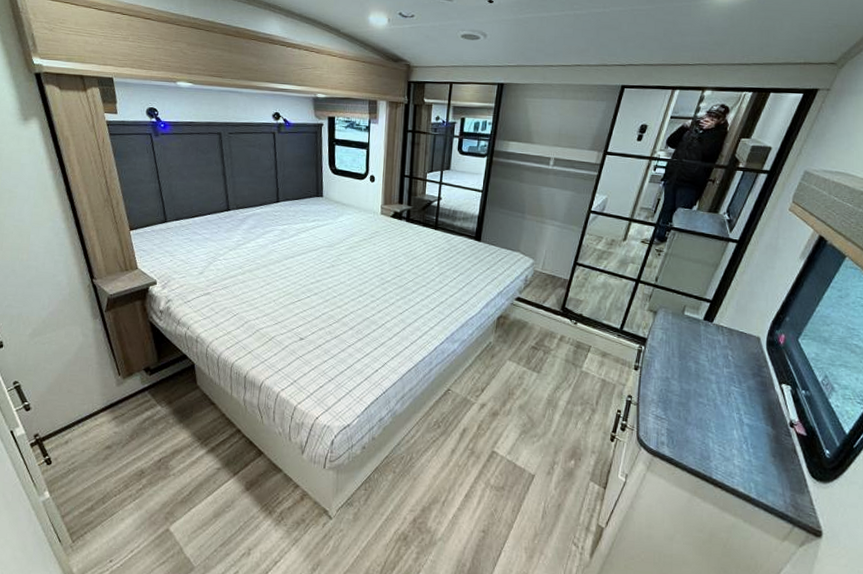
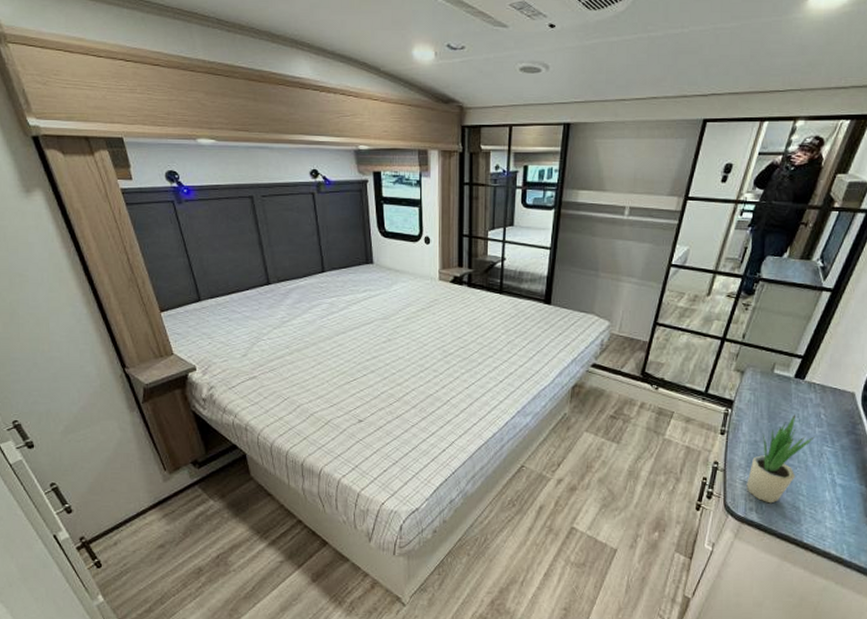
potted plant: none [658,355,723,439] -> present [746,415,815,504]

